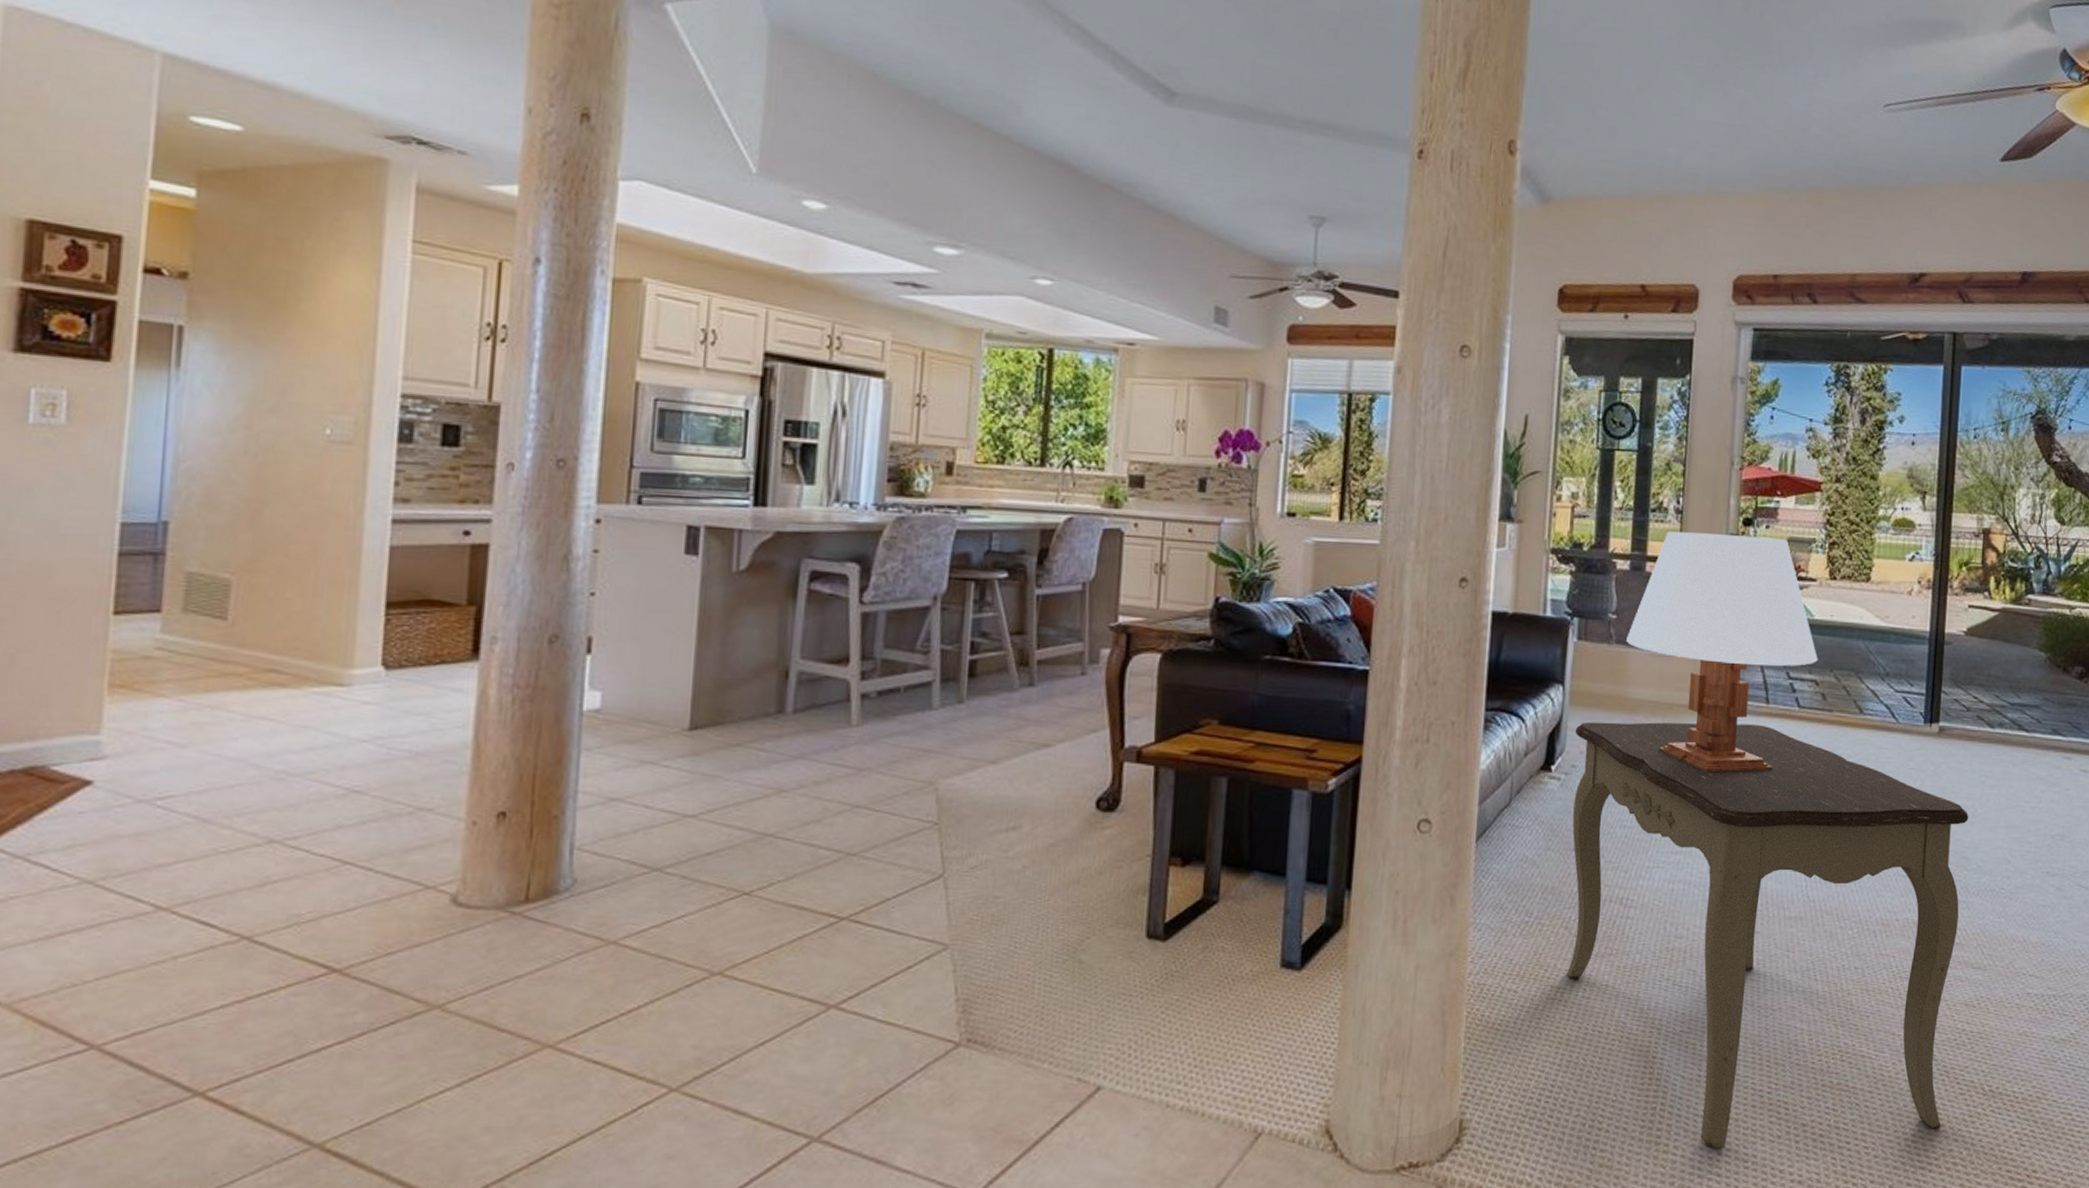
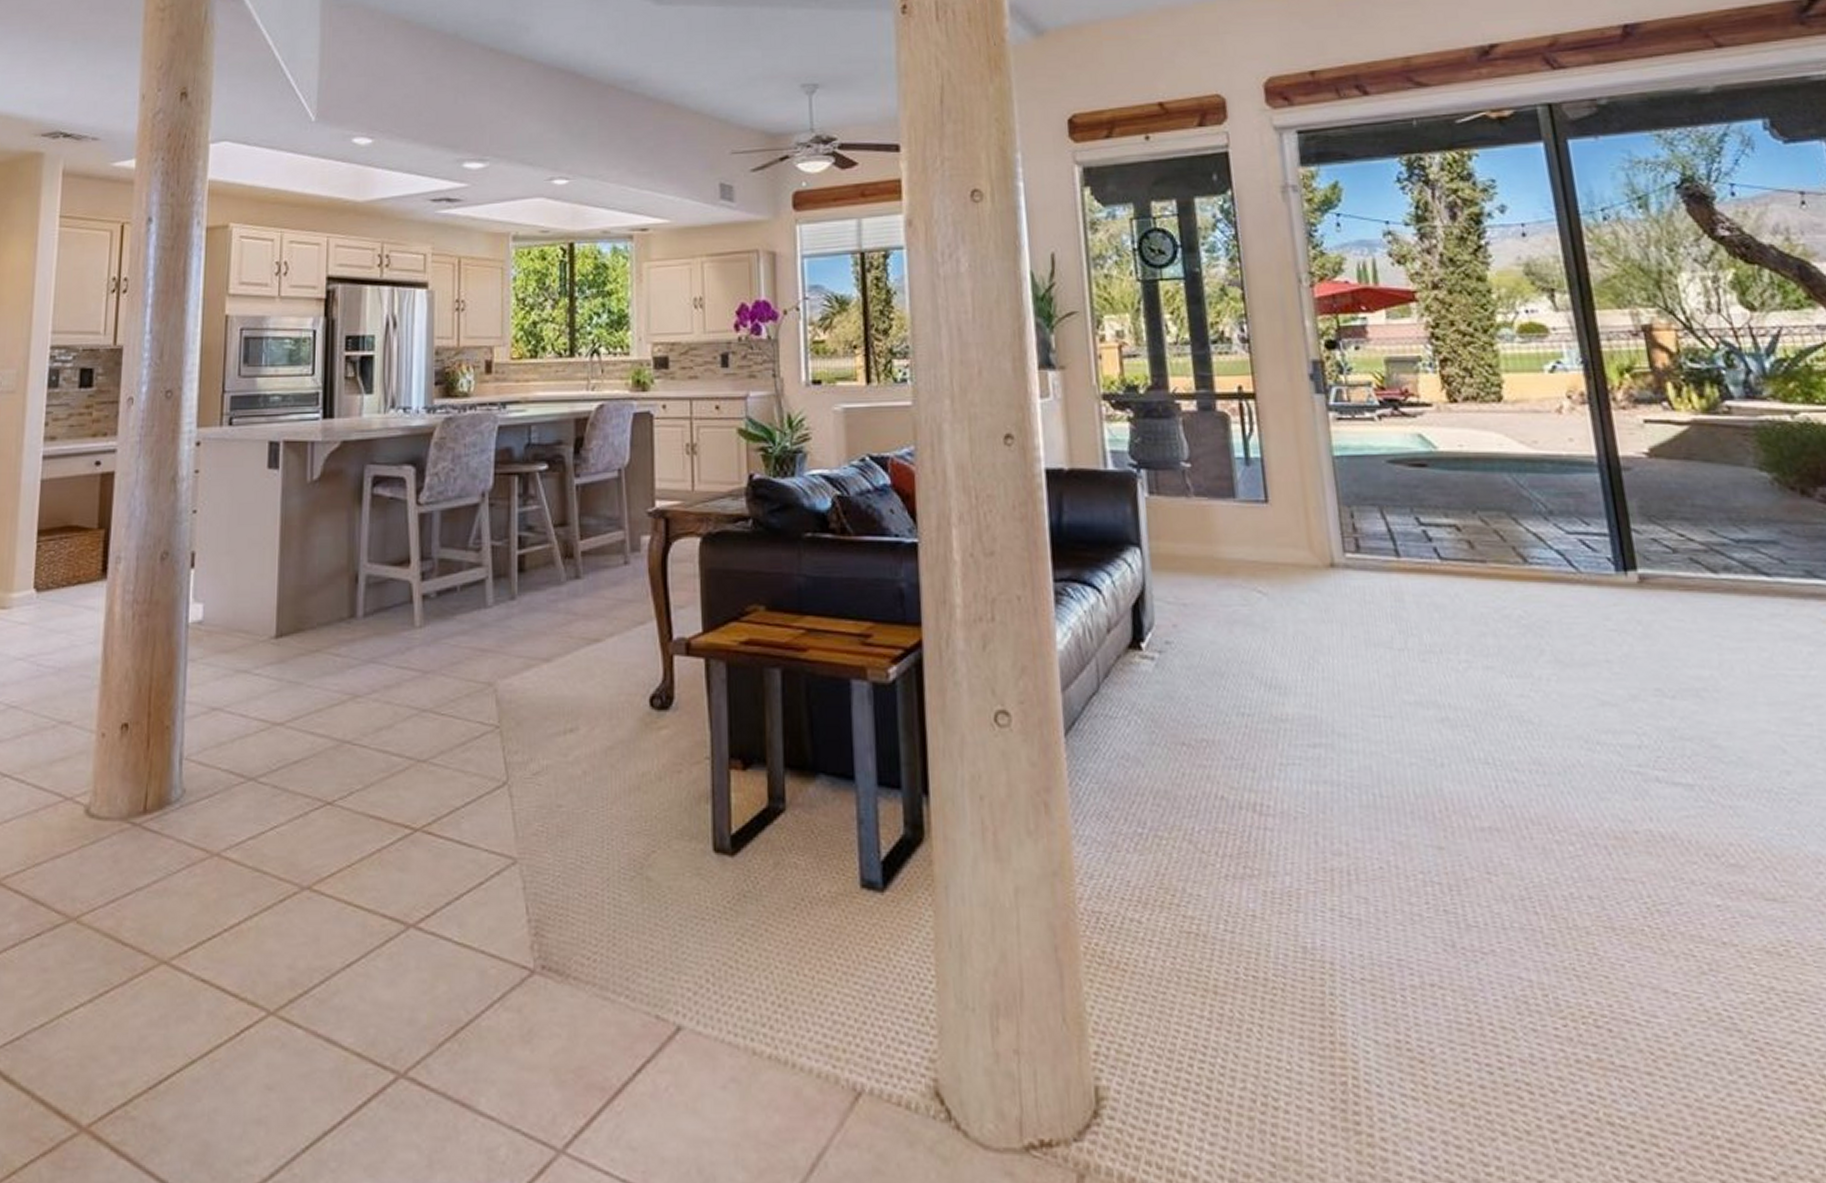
side table: present [1567,721,1969,1149] -> none [1162,583,1769,1145]
table lamp: present [1626,531,1818,773] -> none [1207,360,1454,644]

